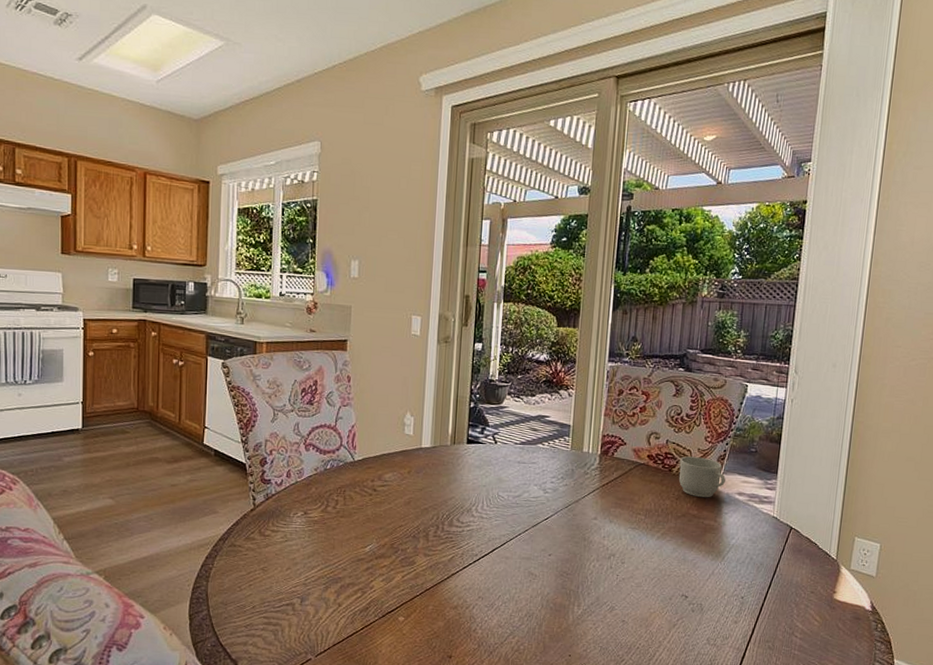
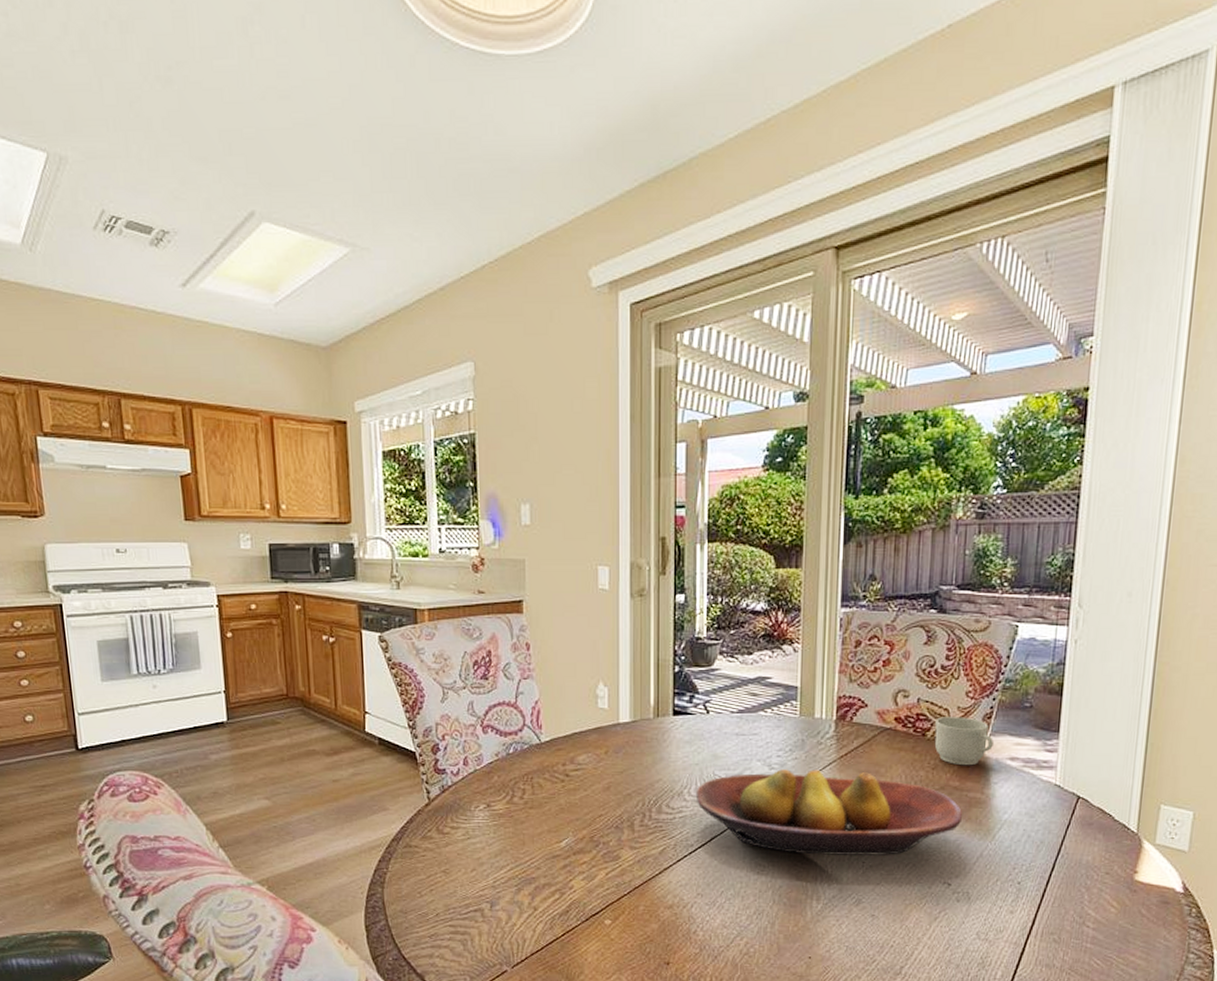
fruit bowl: none [482,493,700,570] -> present [695,769,963,855]

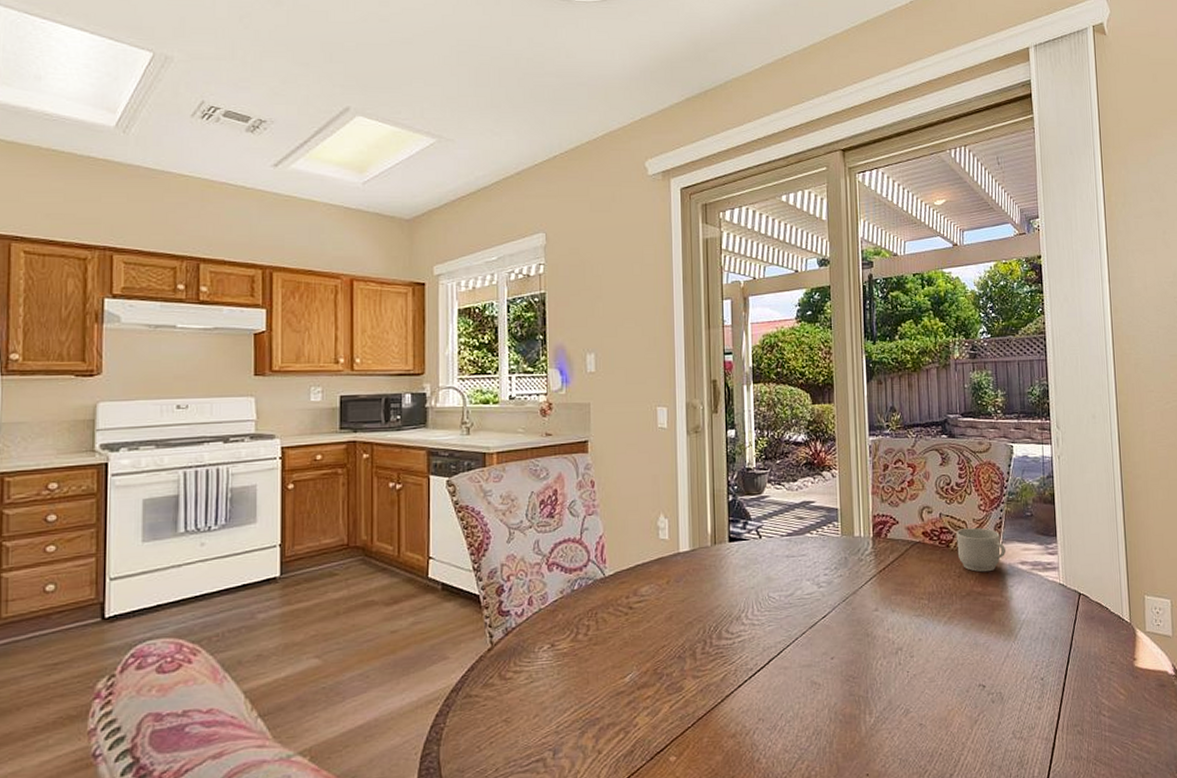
fruit bowl: present [695,769,963,855] -> none [752,584,988,669]

